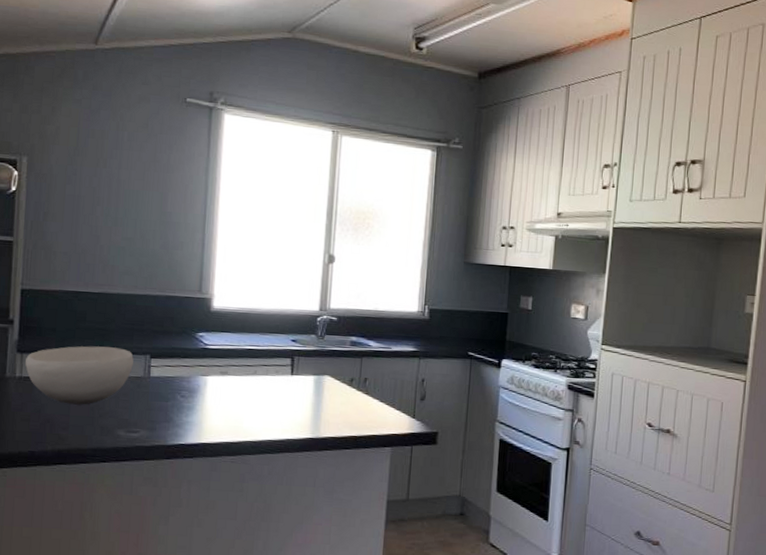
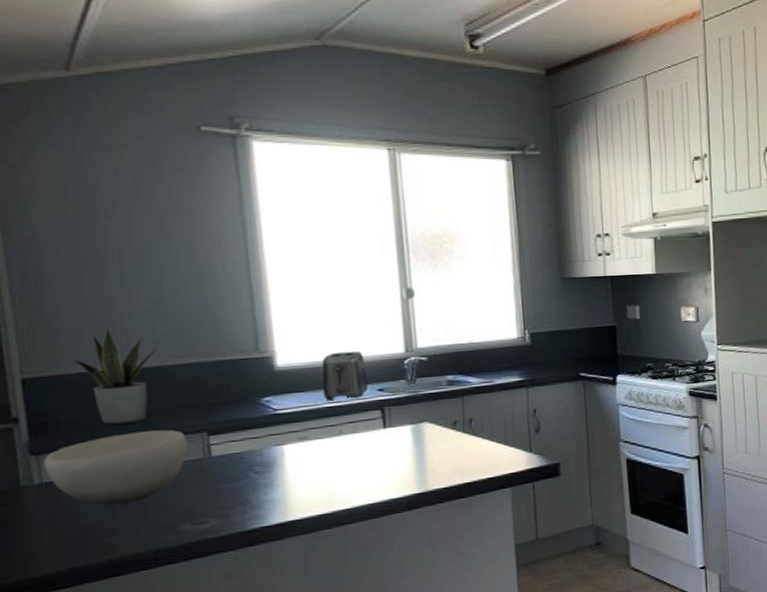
potted plant: none [61,255,124,339] -> present [73,326,158,425]
toaster: none [246,302,285,345] -> present [321,350,369,400]

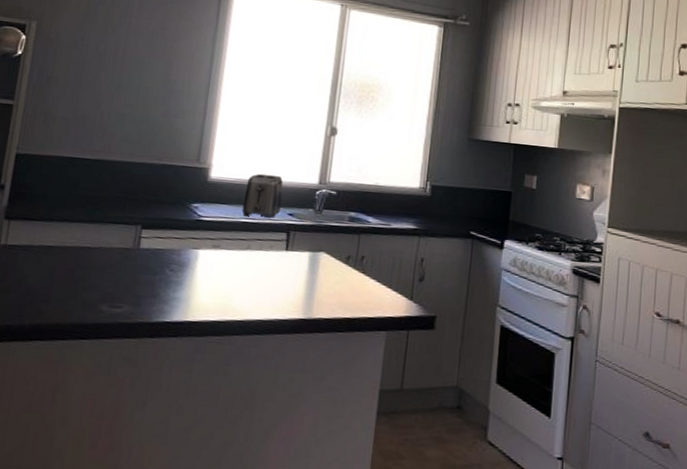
decorative bowl: present [44,429,188,506] -> none [11,214,124,277]
potted plant: present [73,326,158,425] -> none [57,120,122,207]

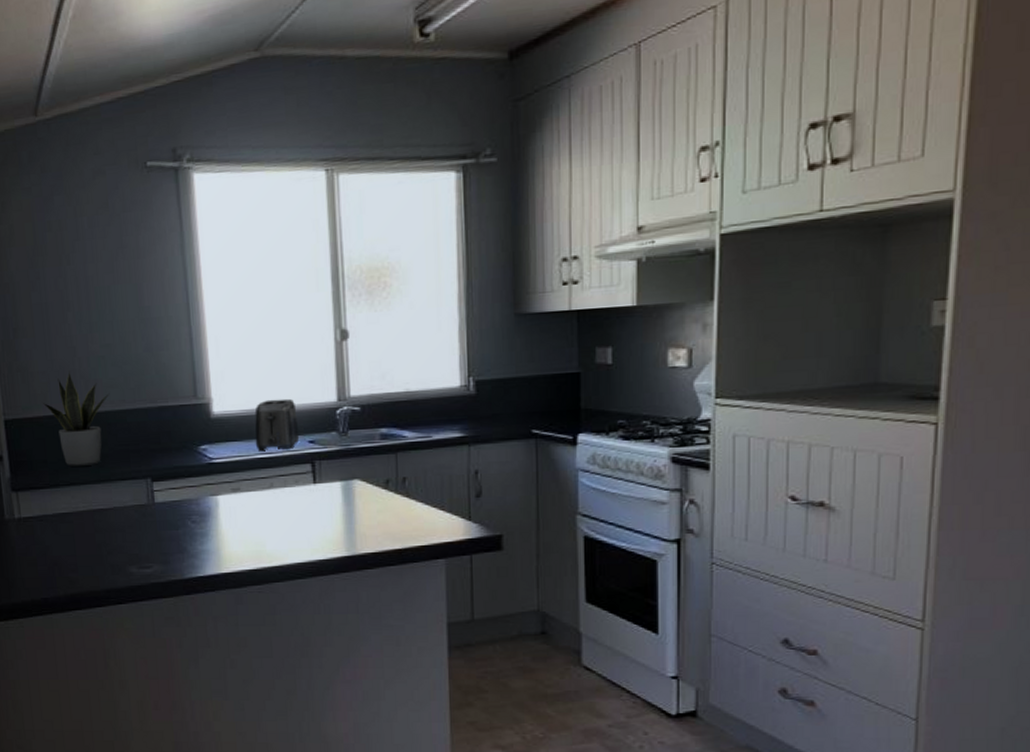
potted plant: none [57,120,122,207] -> present [43,370,110,467]

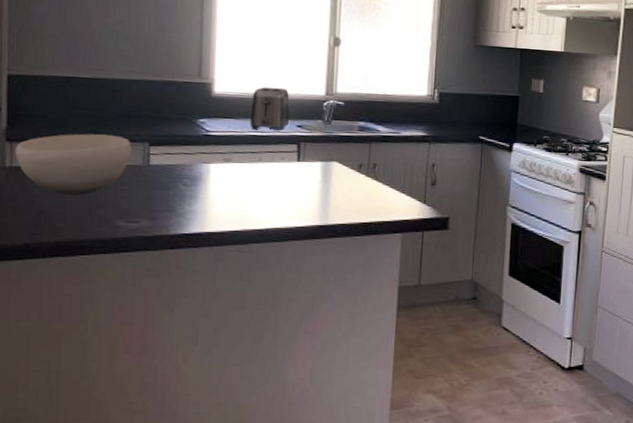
decorative bowl: none [22,474,135,543] -> present [16,134,131,195]
potted plant: present [43,370,110,467] -> none [50,38,119,126]

